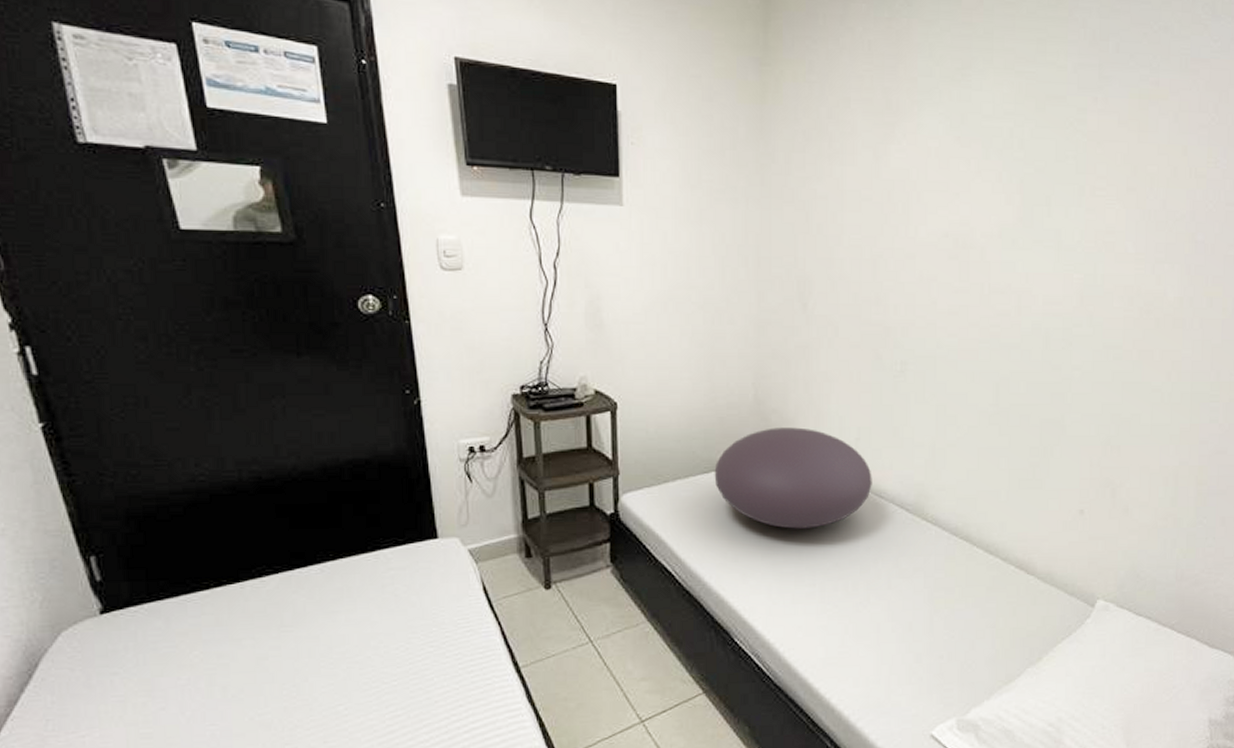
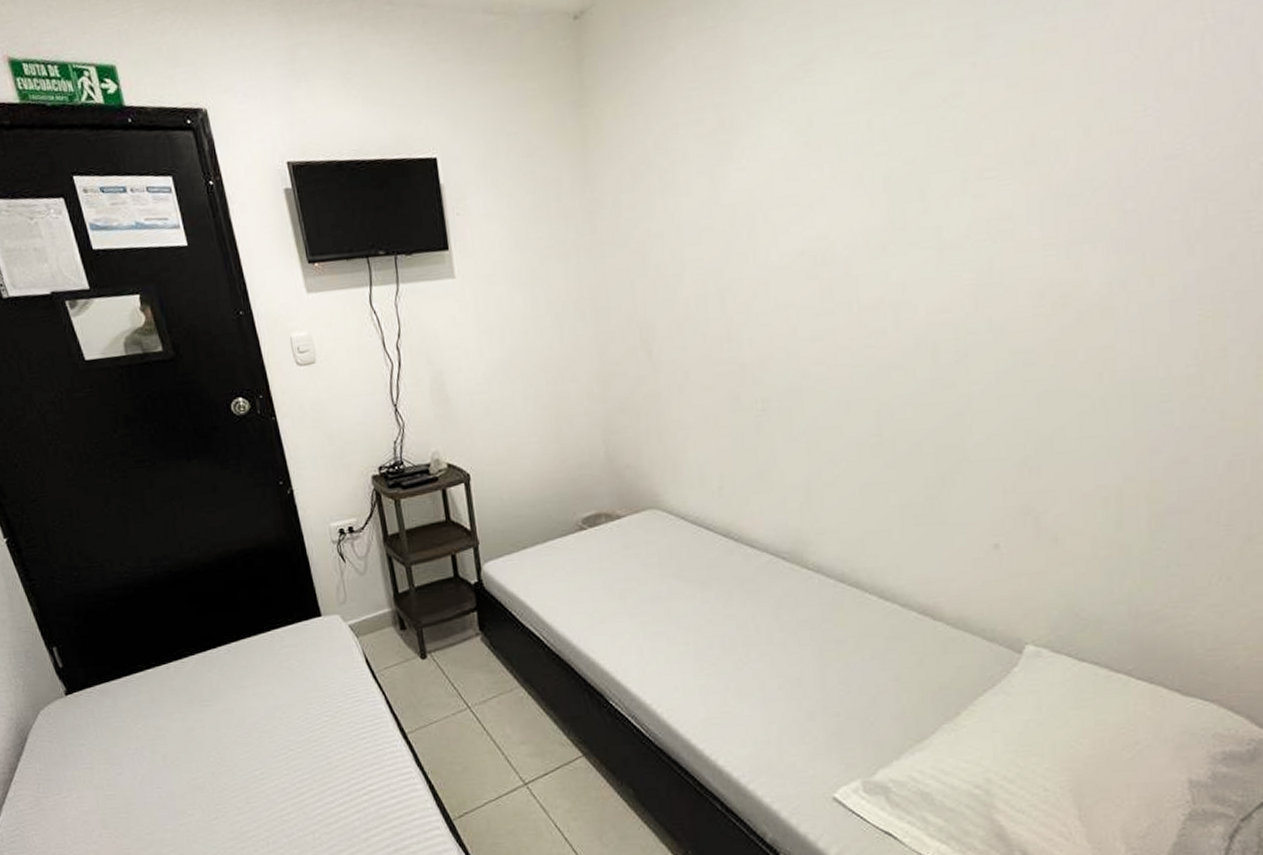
cushion: present [714,427,872,529] -> none [572,481,742,587]

